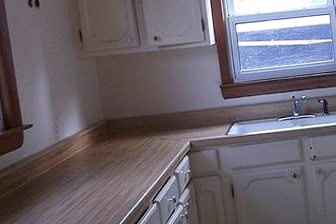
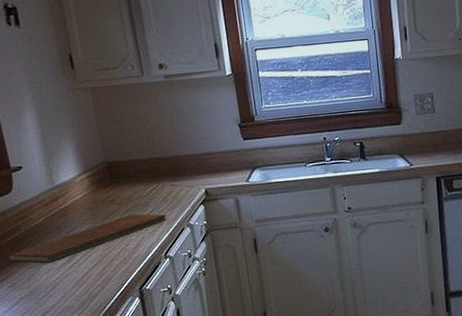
chopping board: none [15,164,156,209] -> present [8,214,167,262]

